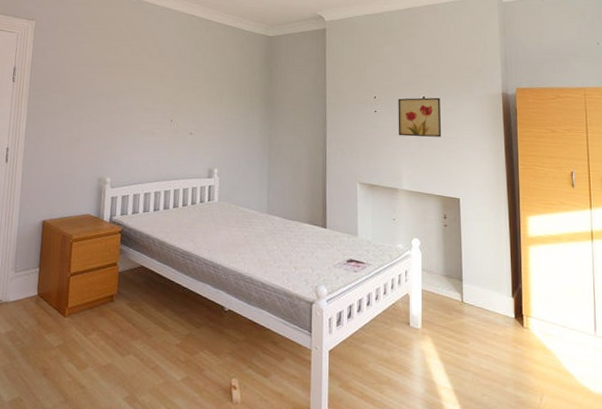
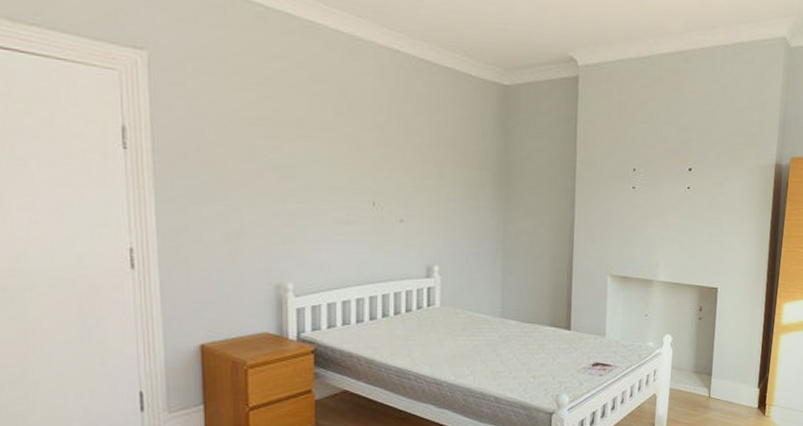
wall art: present [398,97,442,138] -> none [657,169,709,218]

